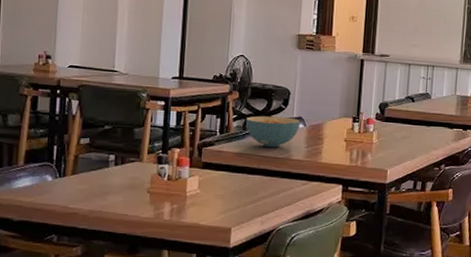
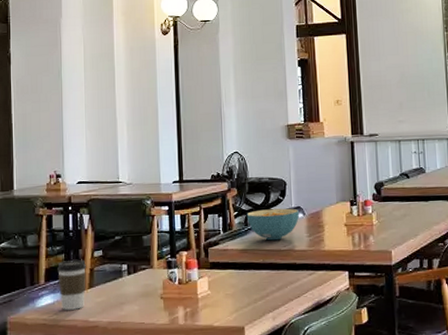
coffee cup: none [38,144,71,195] -> present [57,259,86,310]

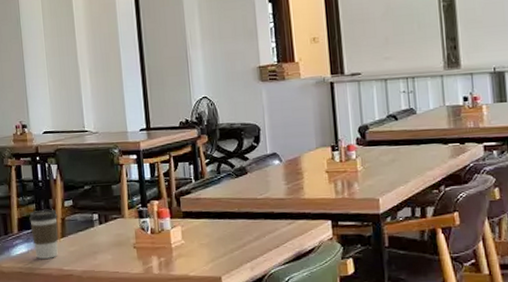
cereal bowl: present [246,208,300,241] -> none [218,155,276,189]

